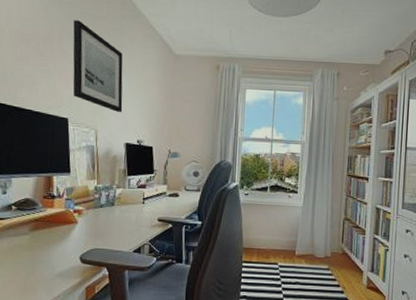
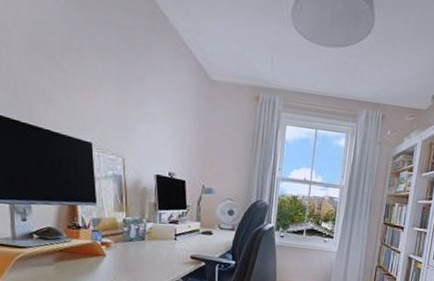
wall art: present [73,20,123,112] -> none [95,28,153,140]

